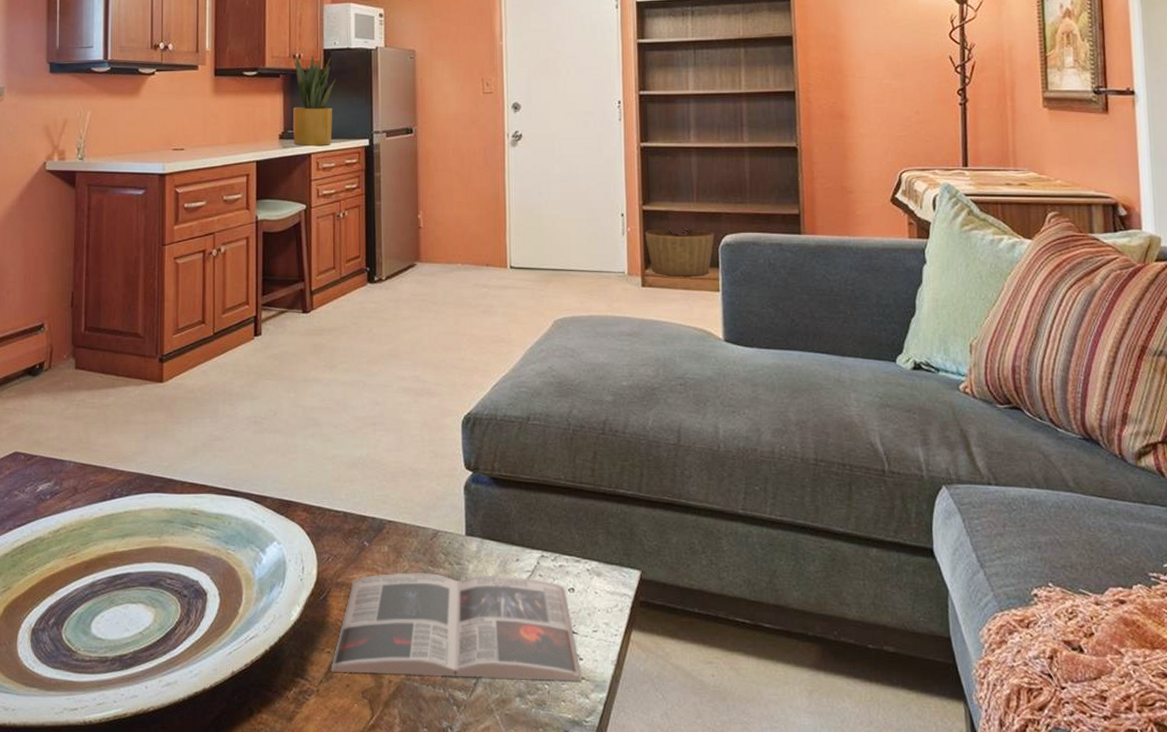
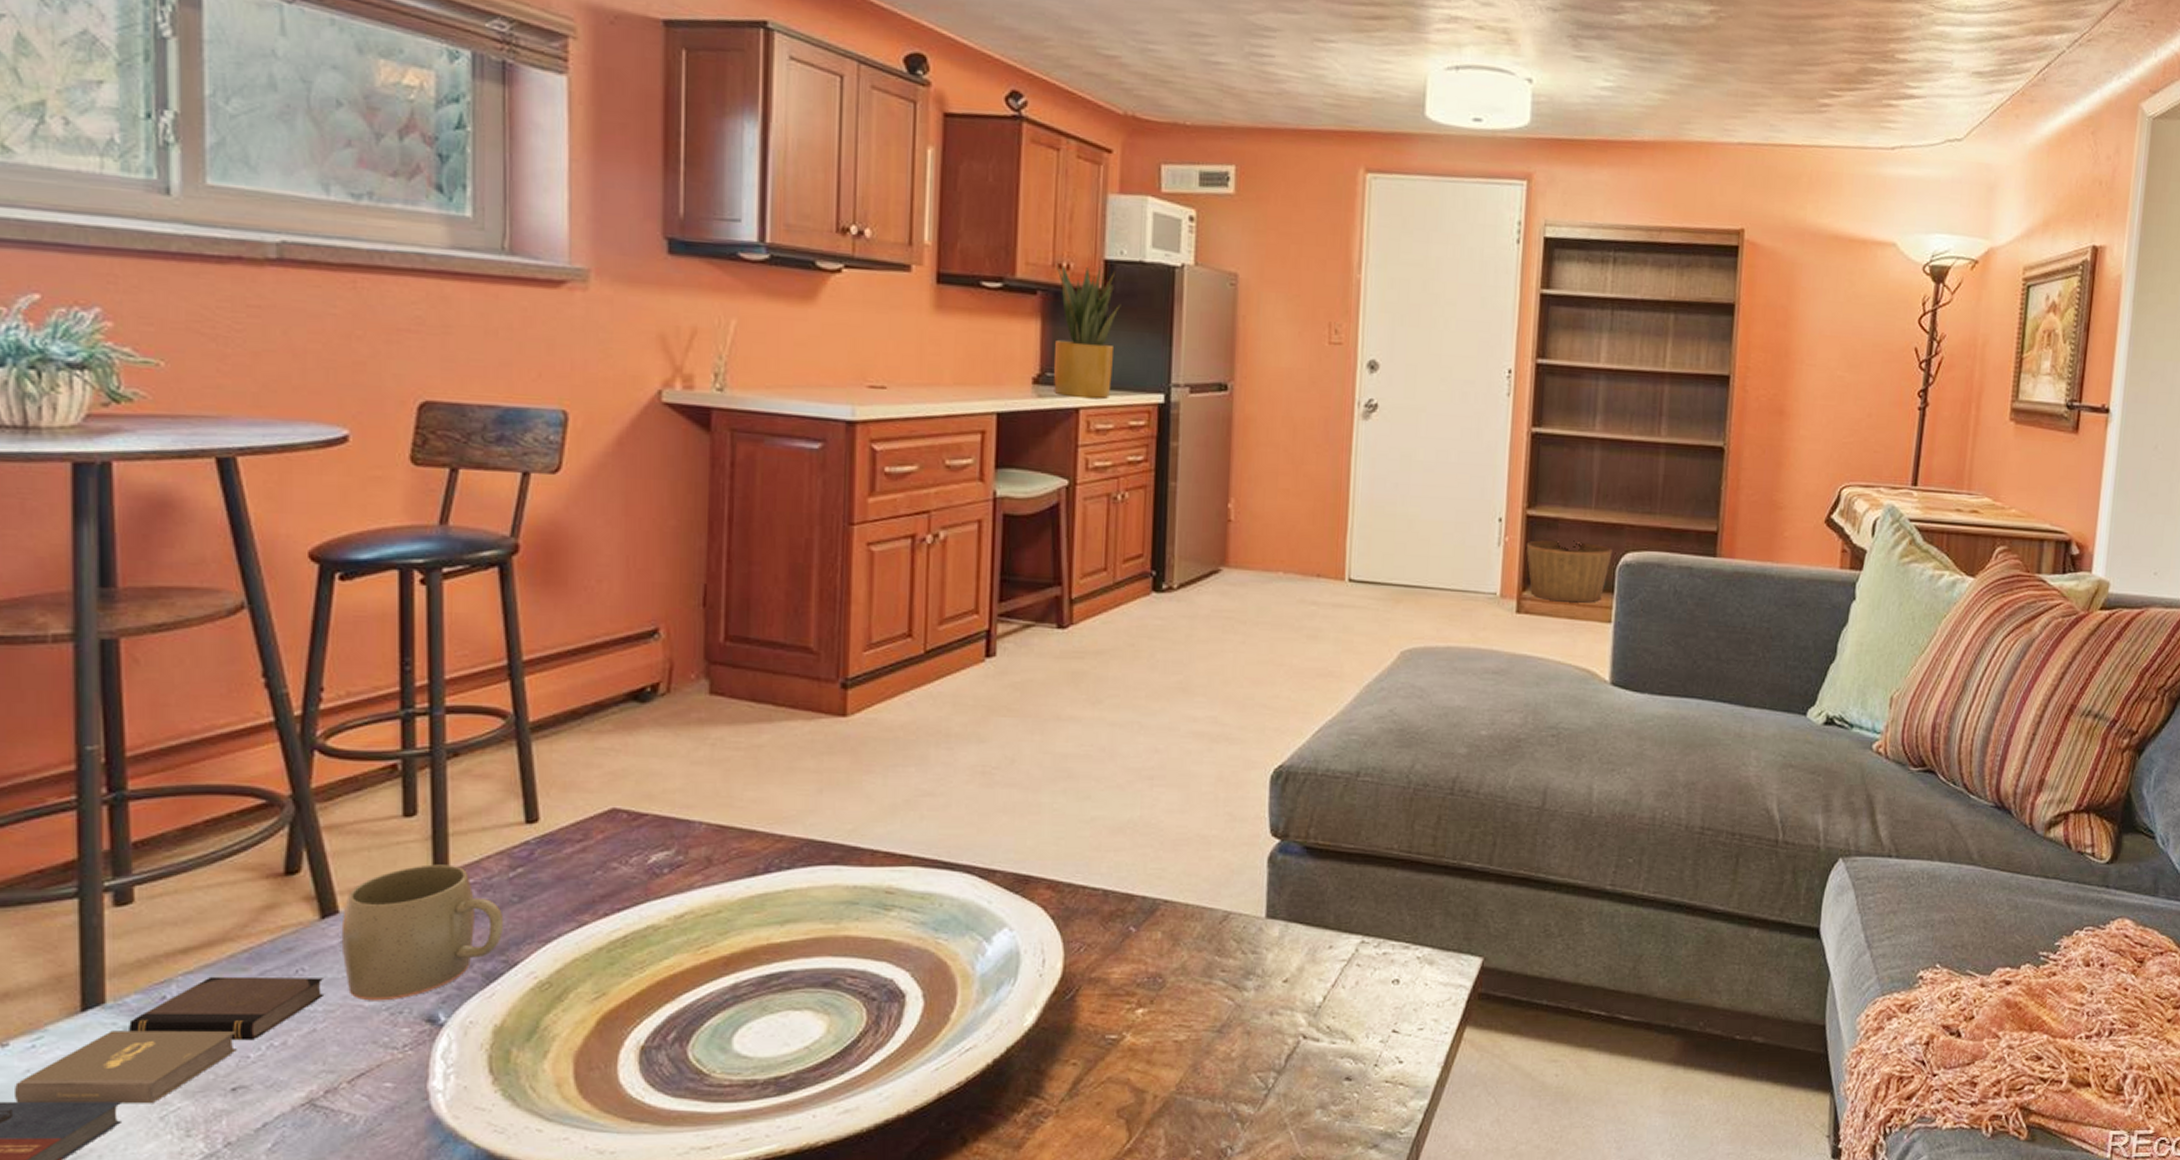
magazine: present [331,572,583,681] -> none [1076,963,1401,1089]

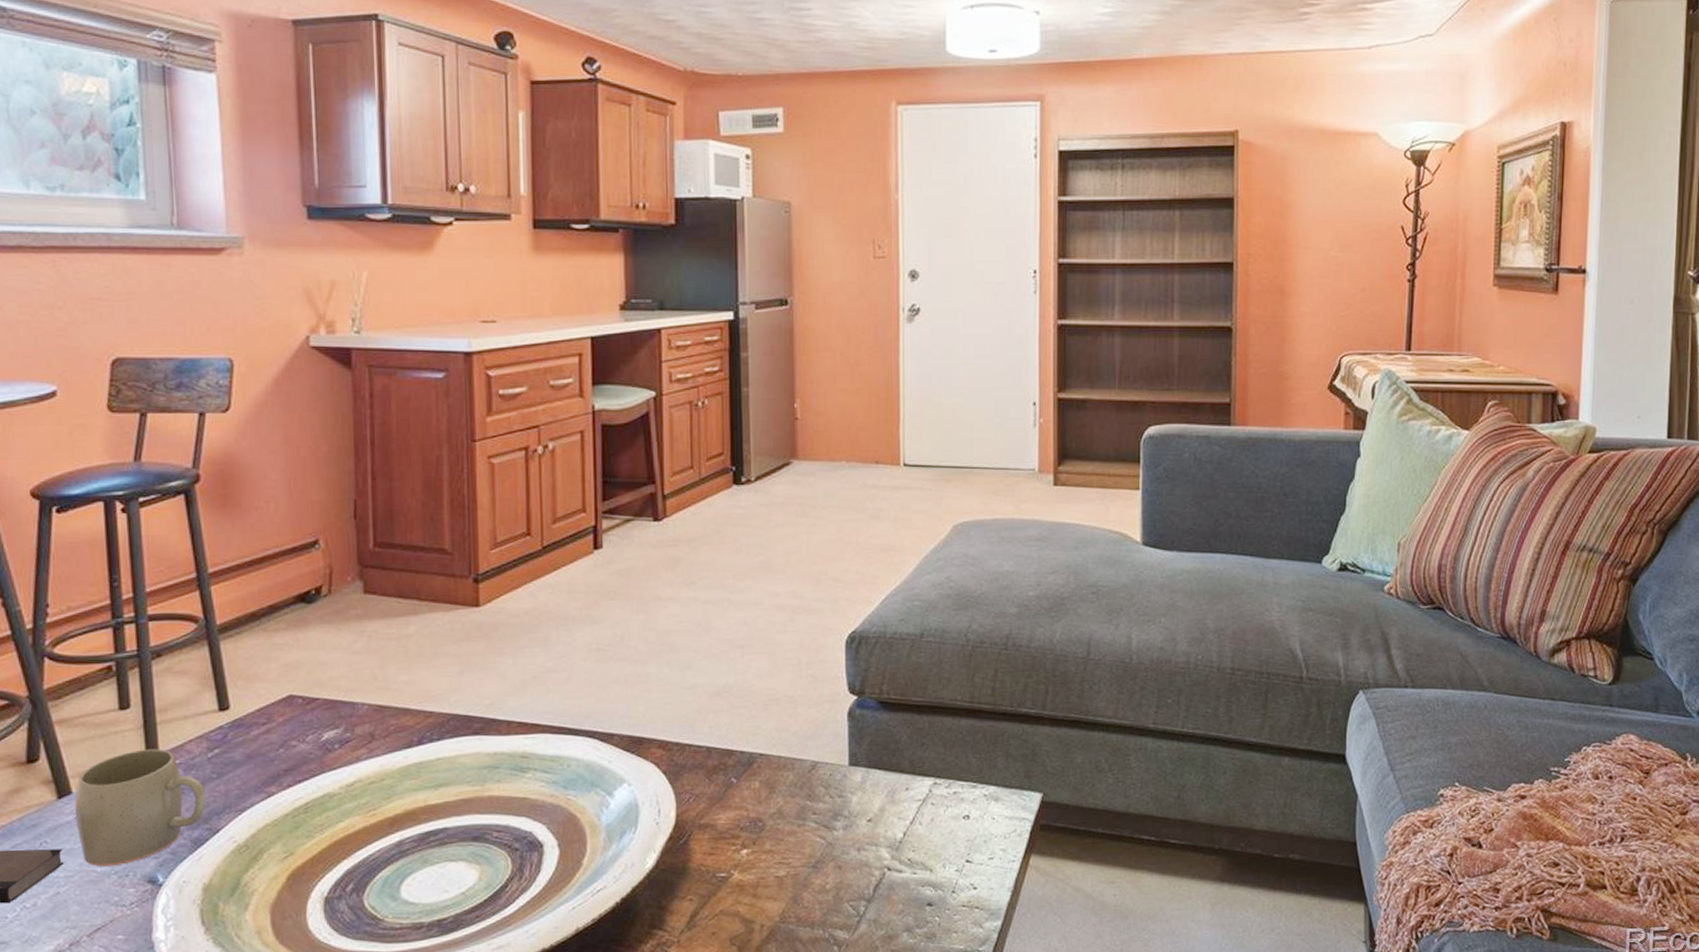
planter: present [1053,263,1121,399] -> none [633,202,692,320]
basket: present [1526,540,1612,603] -> none [1059,419,1136,474]

